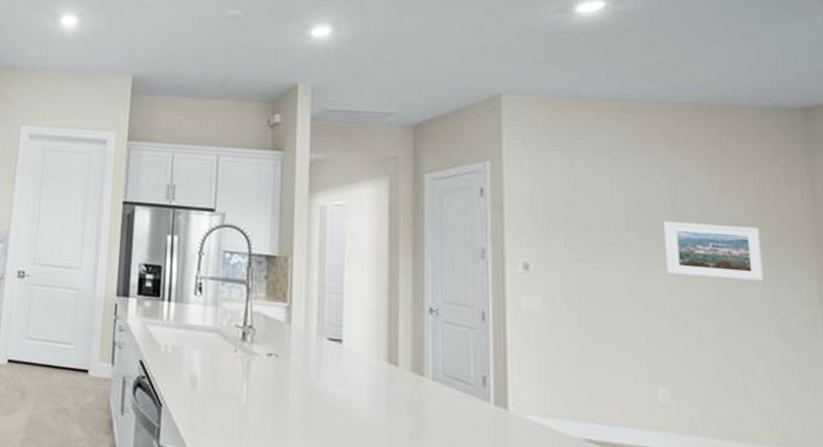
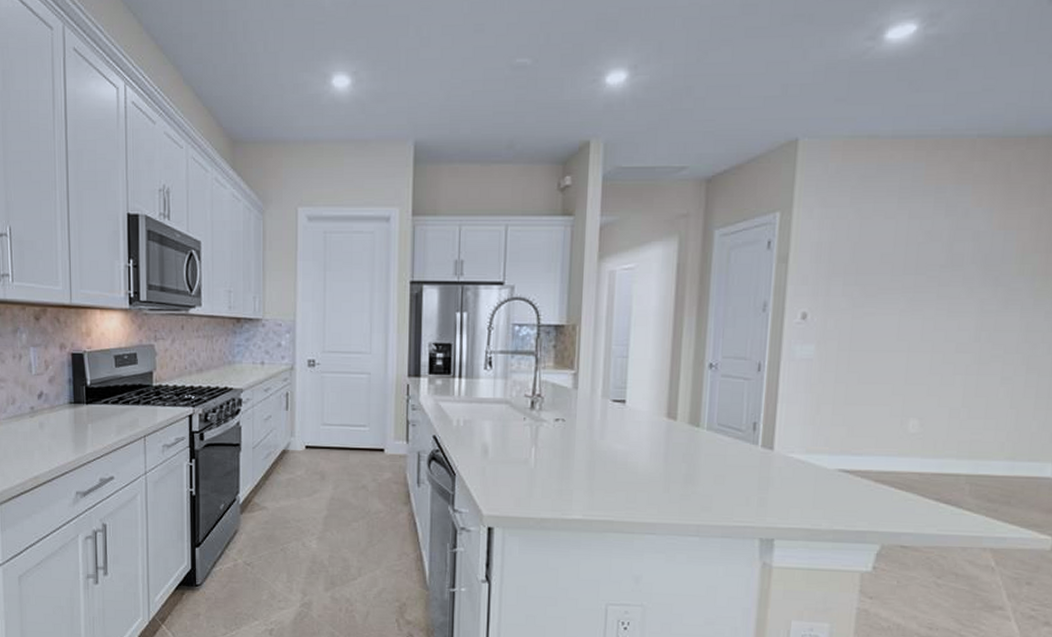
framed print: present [663,221,764,282] -> none [935,261,1027,314]

